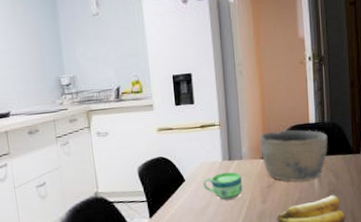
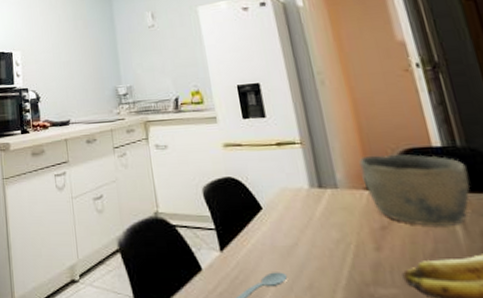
cup: present [203,172,243,201] -> none [286,203,344,240]

